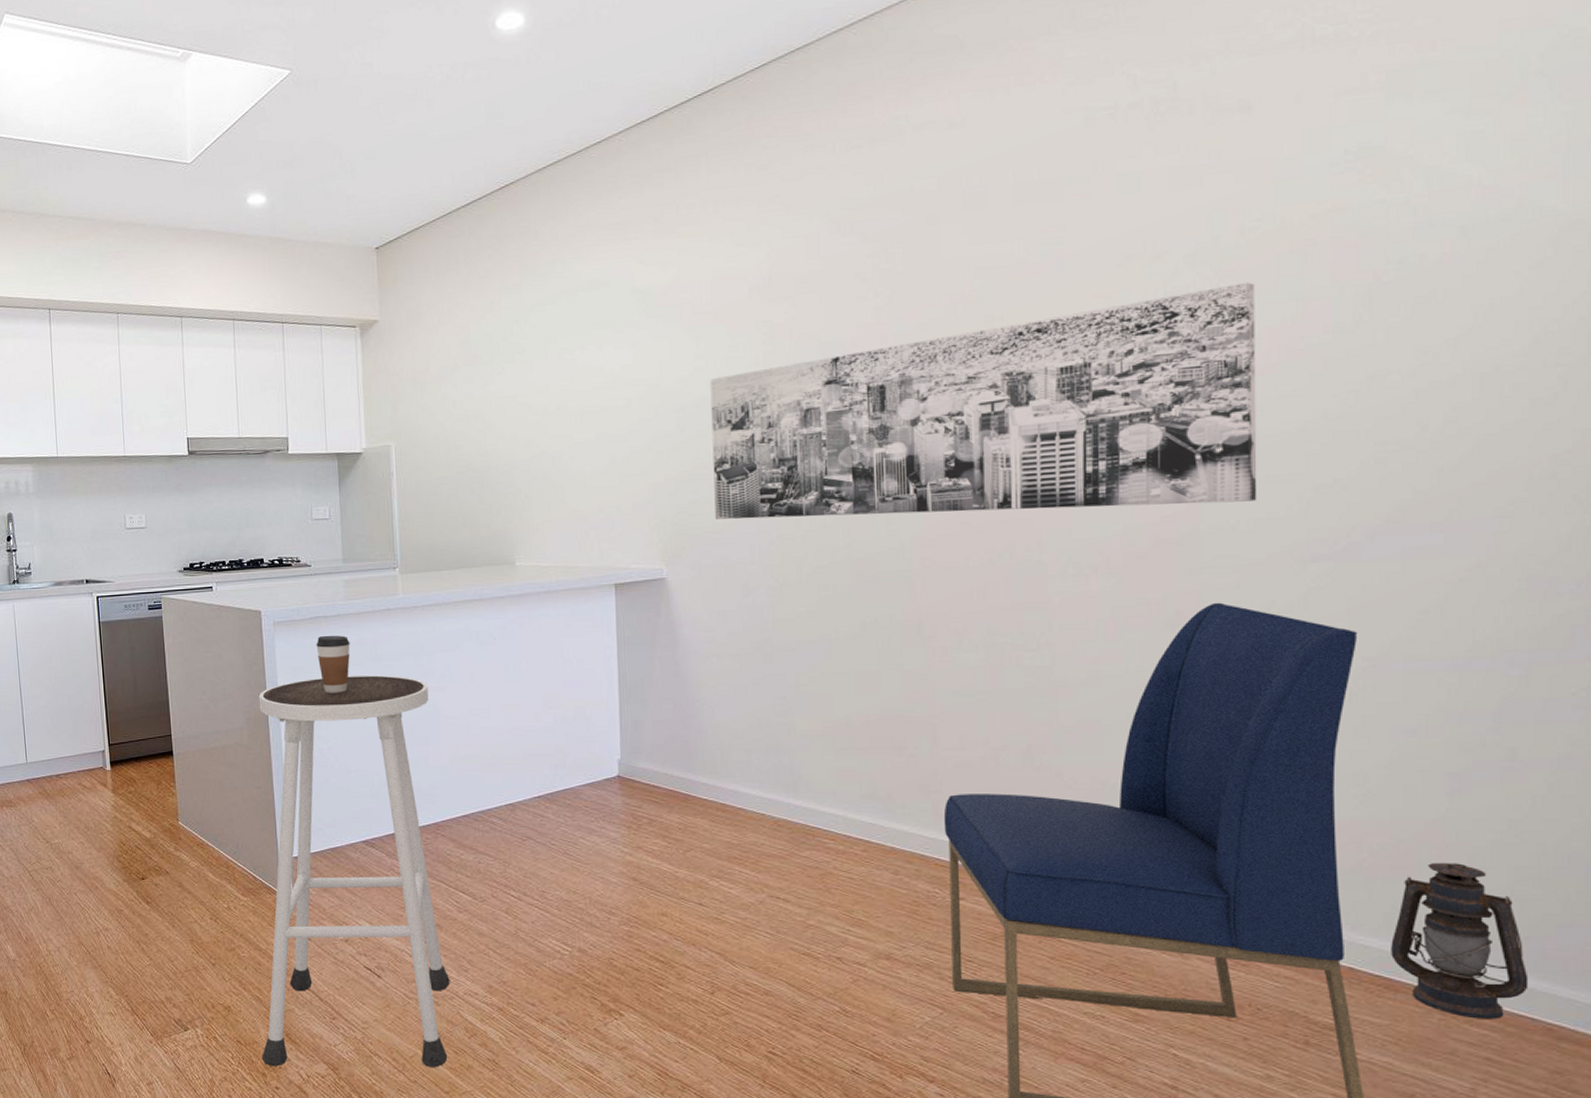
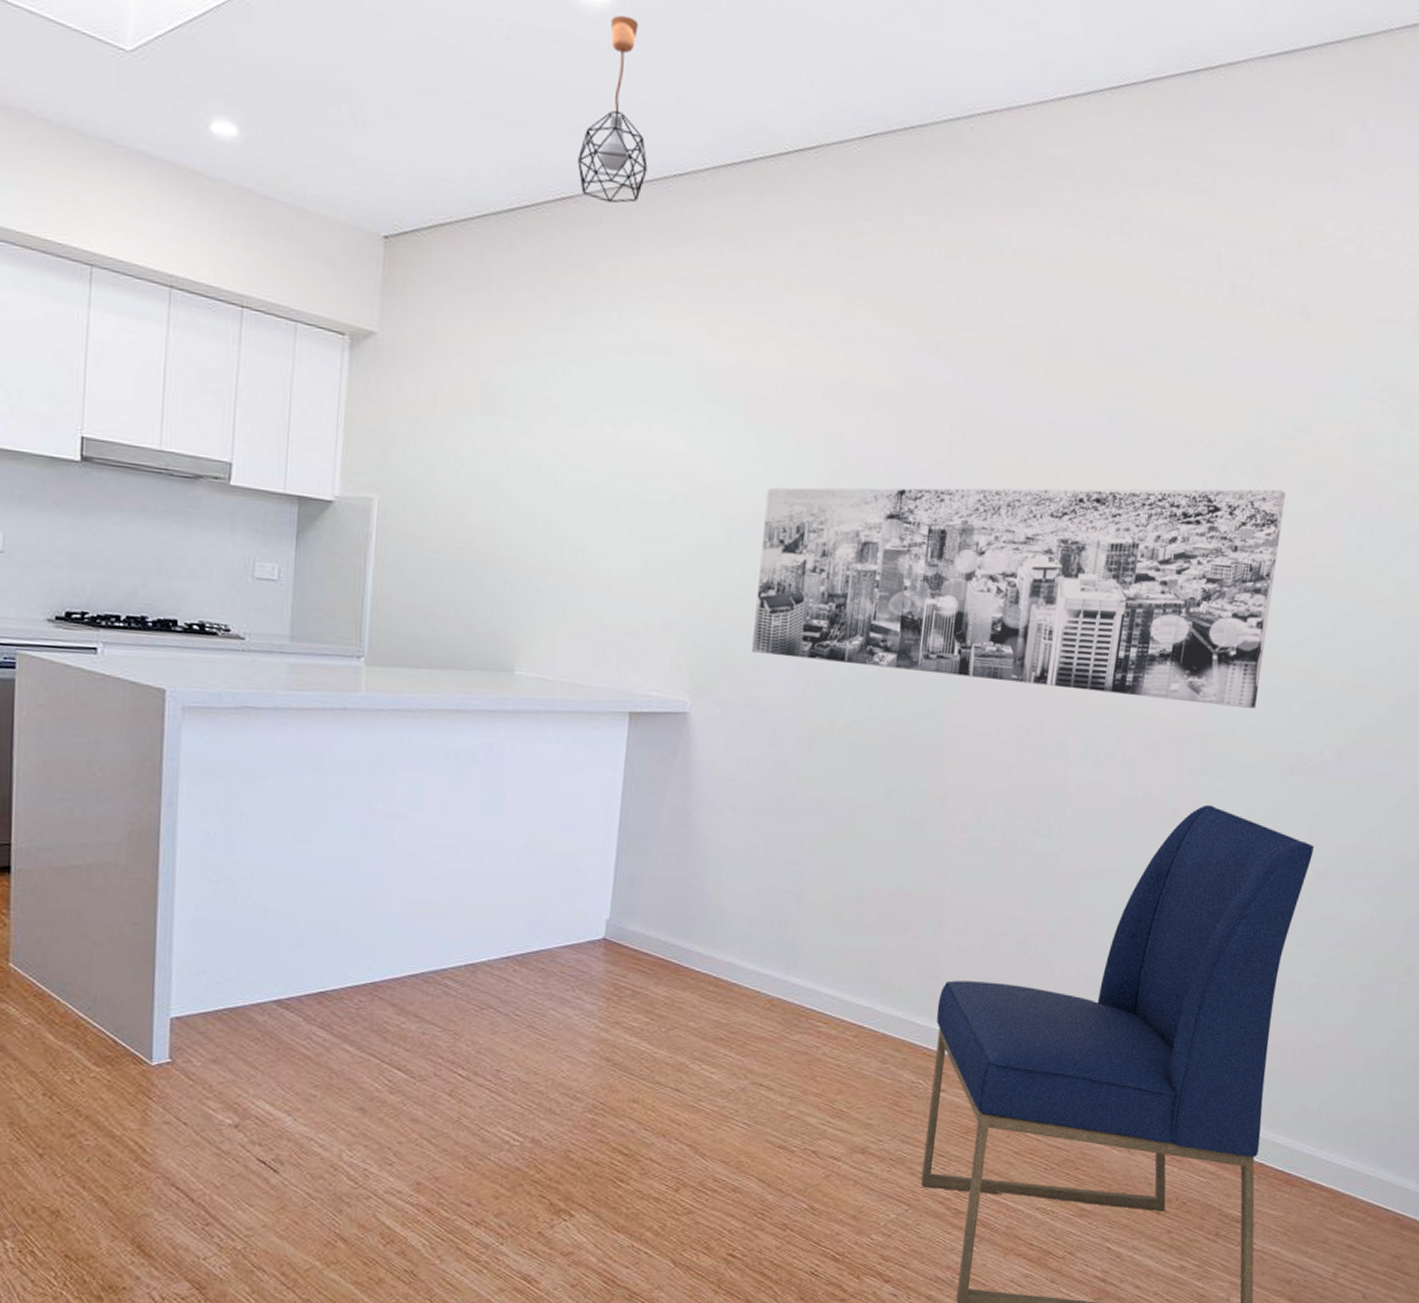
stool: present [258,675,450,1067] -> none [98,787,385,1288]
coffee cup: present [316,636,350,693] -> none [239,733,287,810]
pendant light: none [514,32,571,180] -> present [577,15,648,204]
lantern: present [1391,863,1529,1019] -> none [1293,1067,1391,1210]

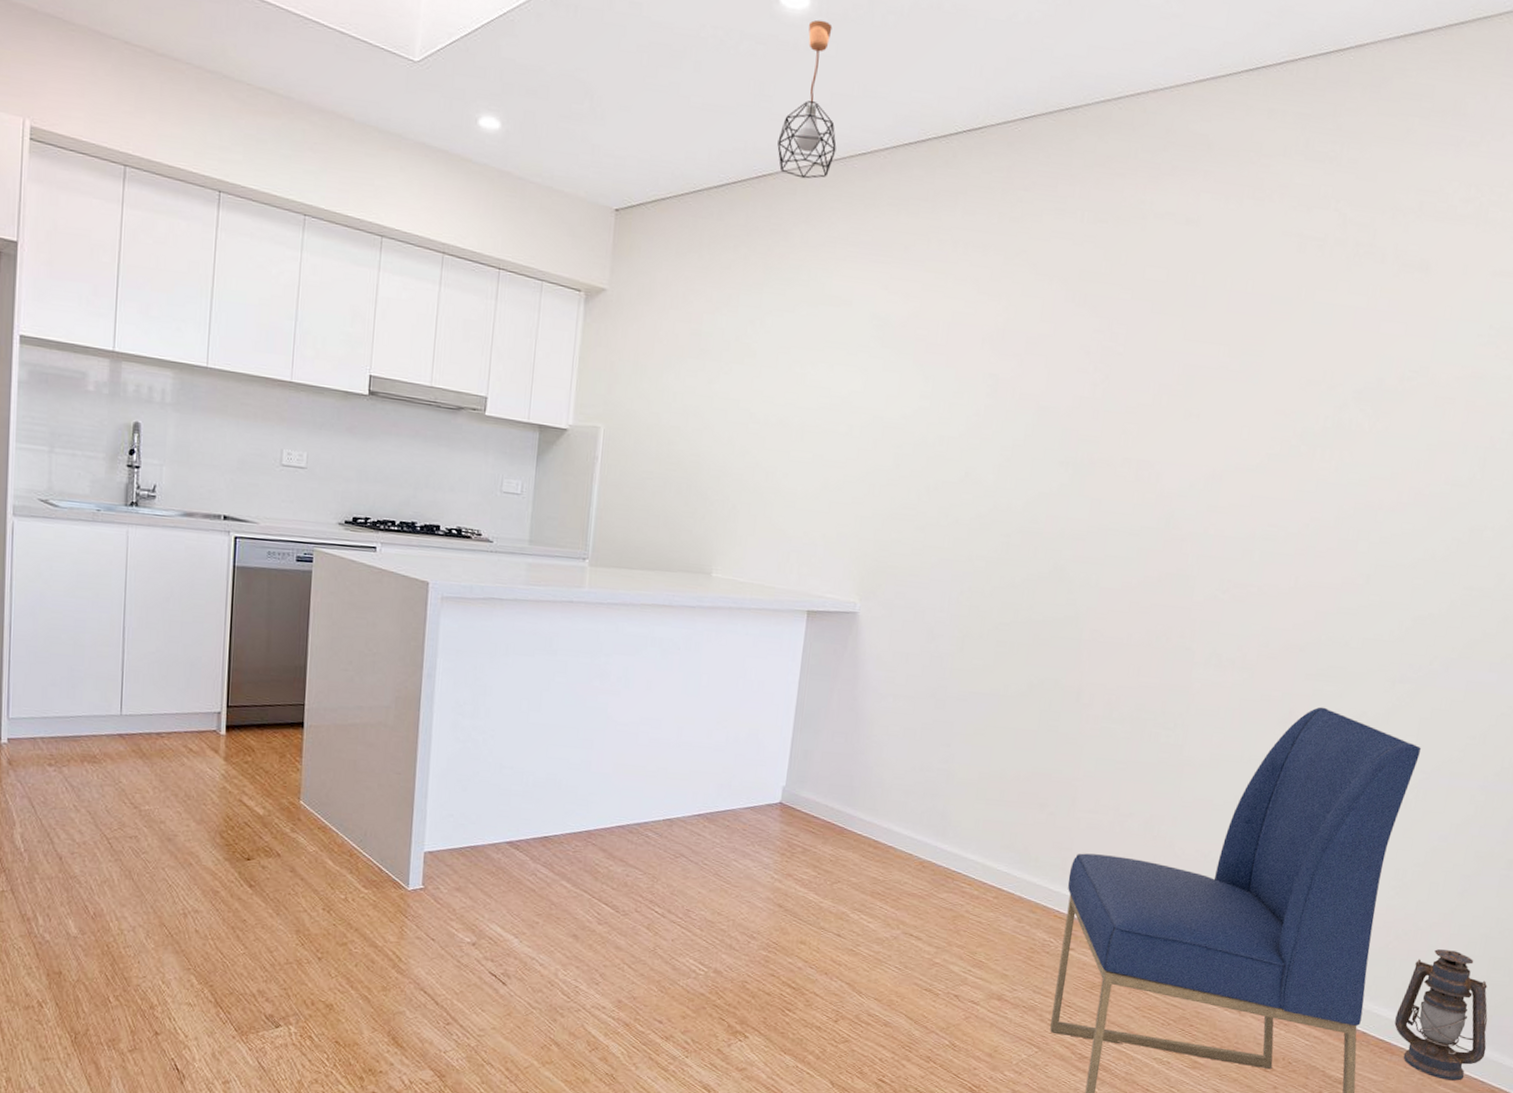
wall art: present [752,487,1286,708] -> none [914,420,1402,622]
lantern: none [1293,1067,1391,1210] -> present [1394,949,1488,1081]

